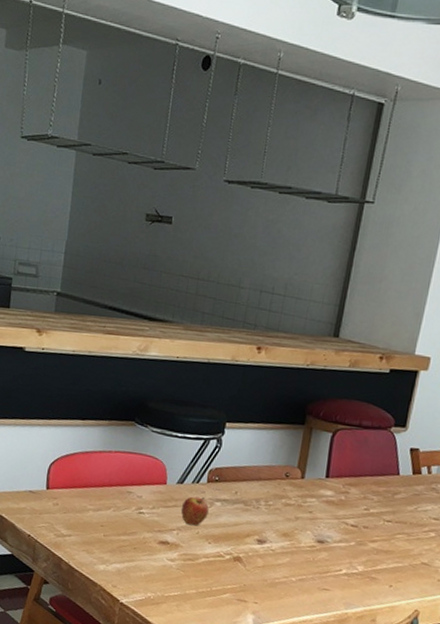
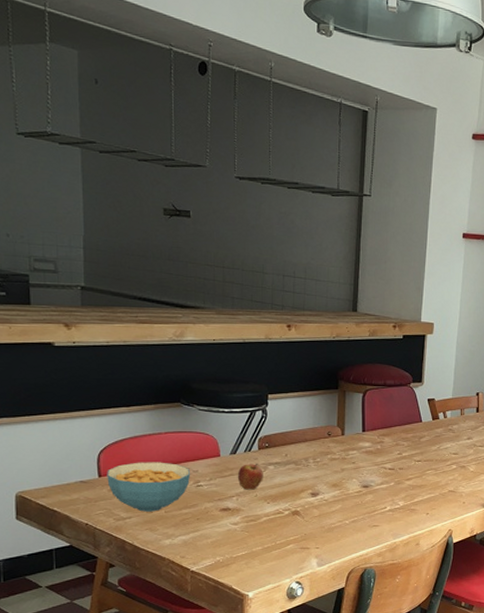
cereal bowl: none [53,478,135,533] -> present [107,462,191,512]

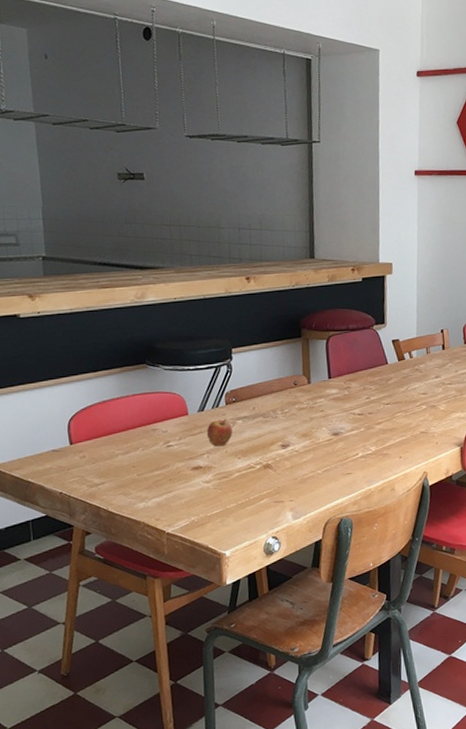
cereal bowl: present [107,462,191,512] -> none [78,425,161,477]

